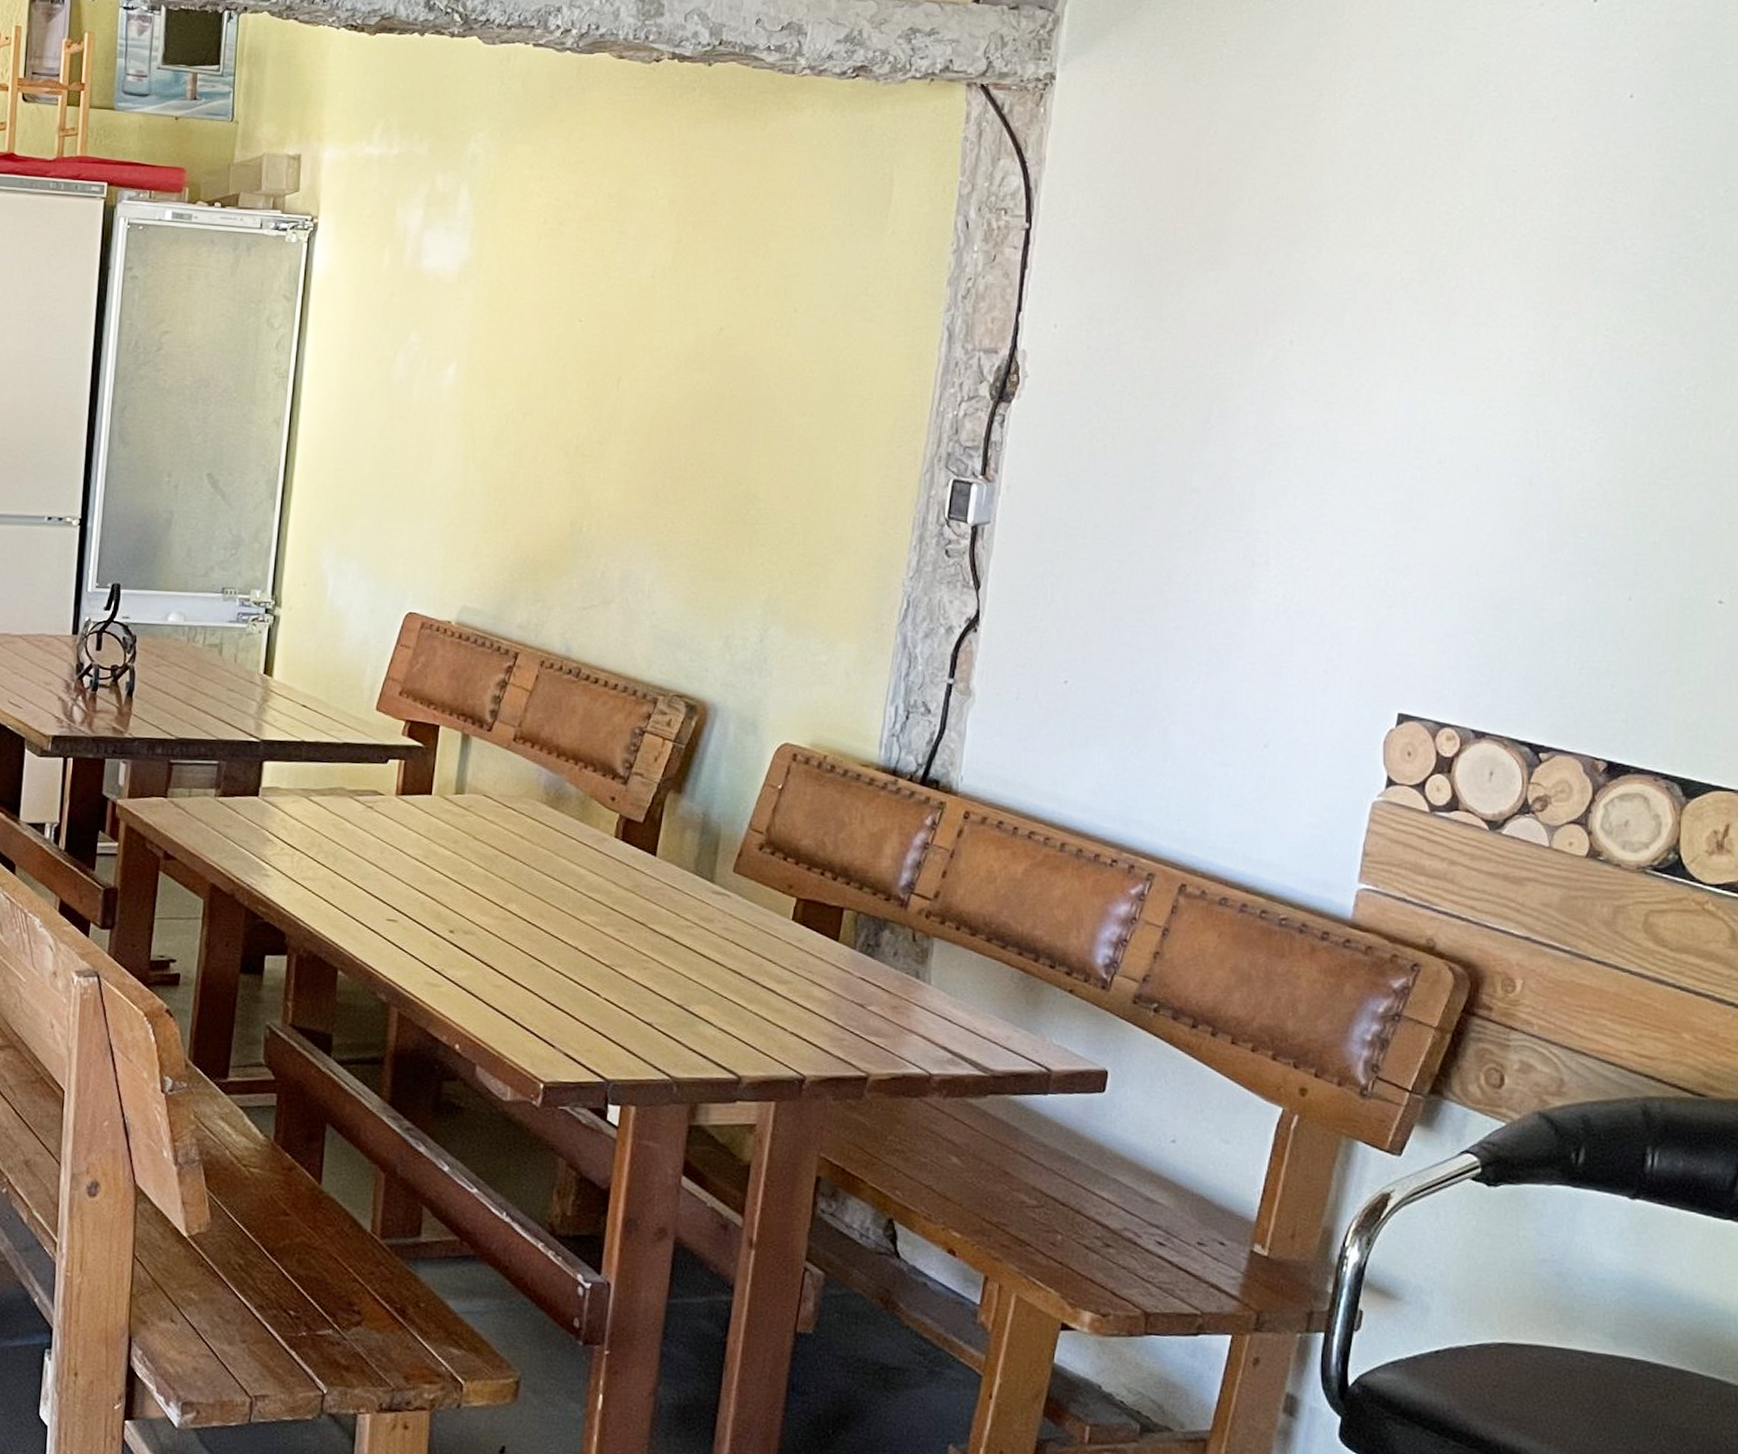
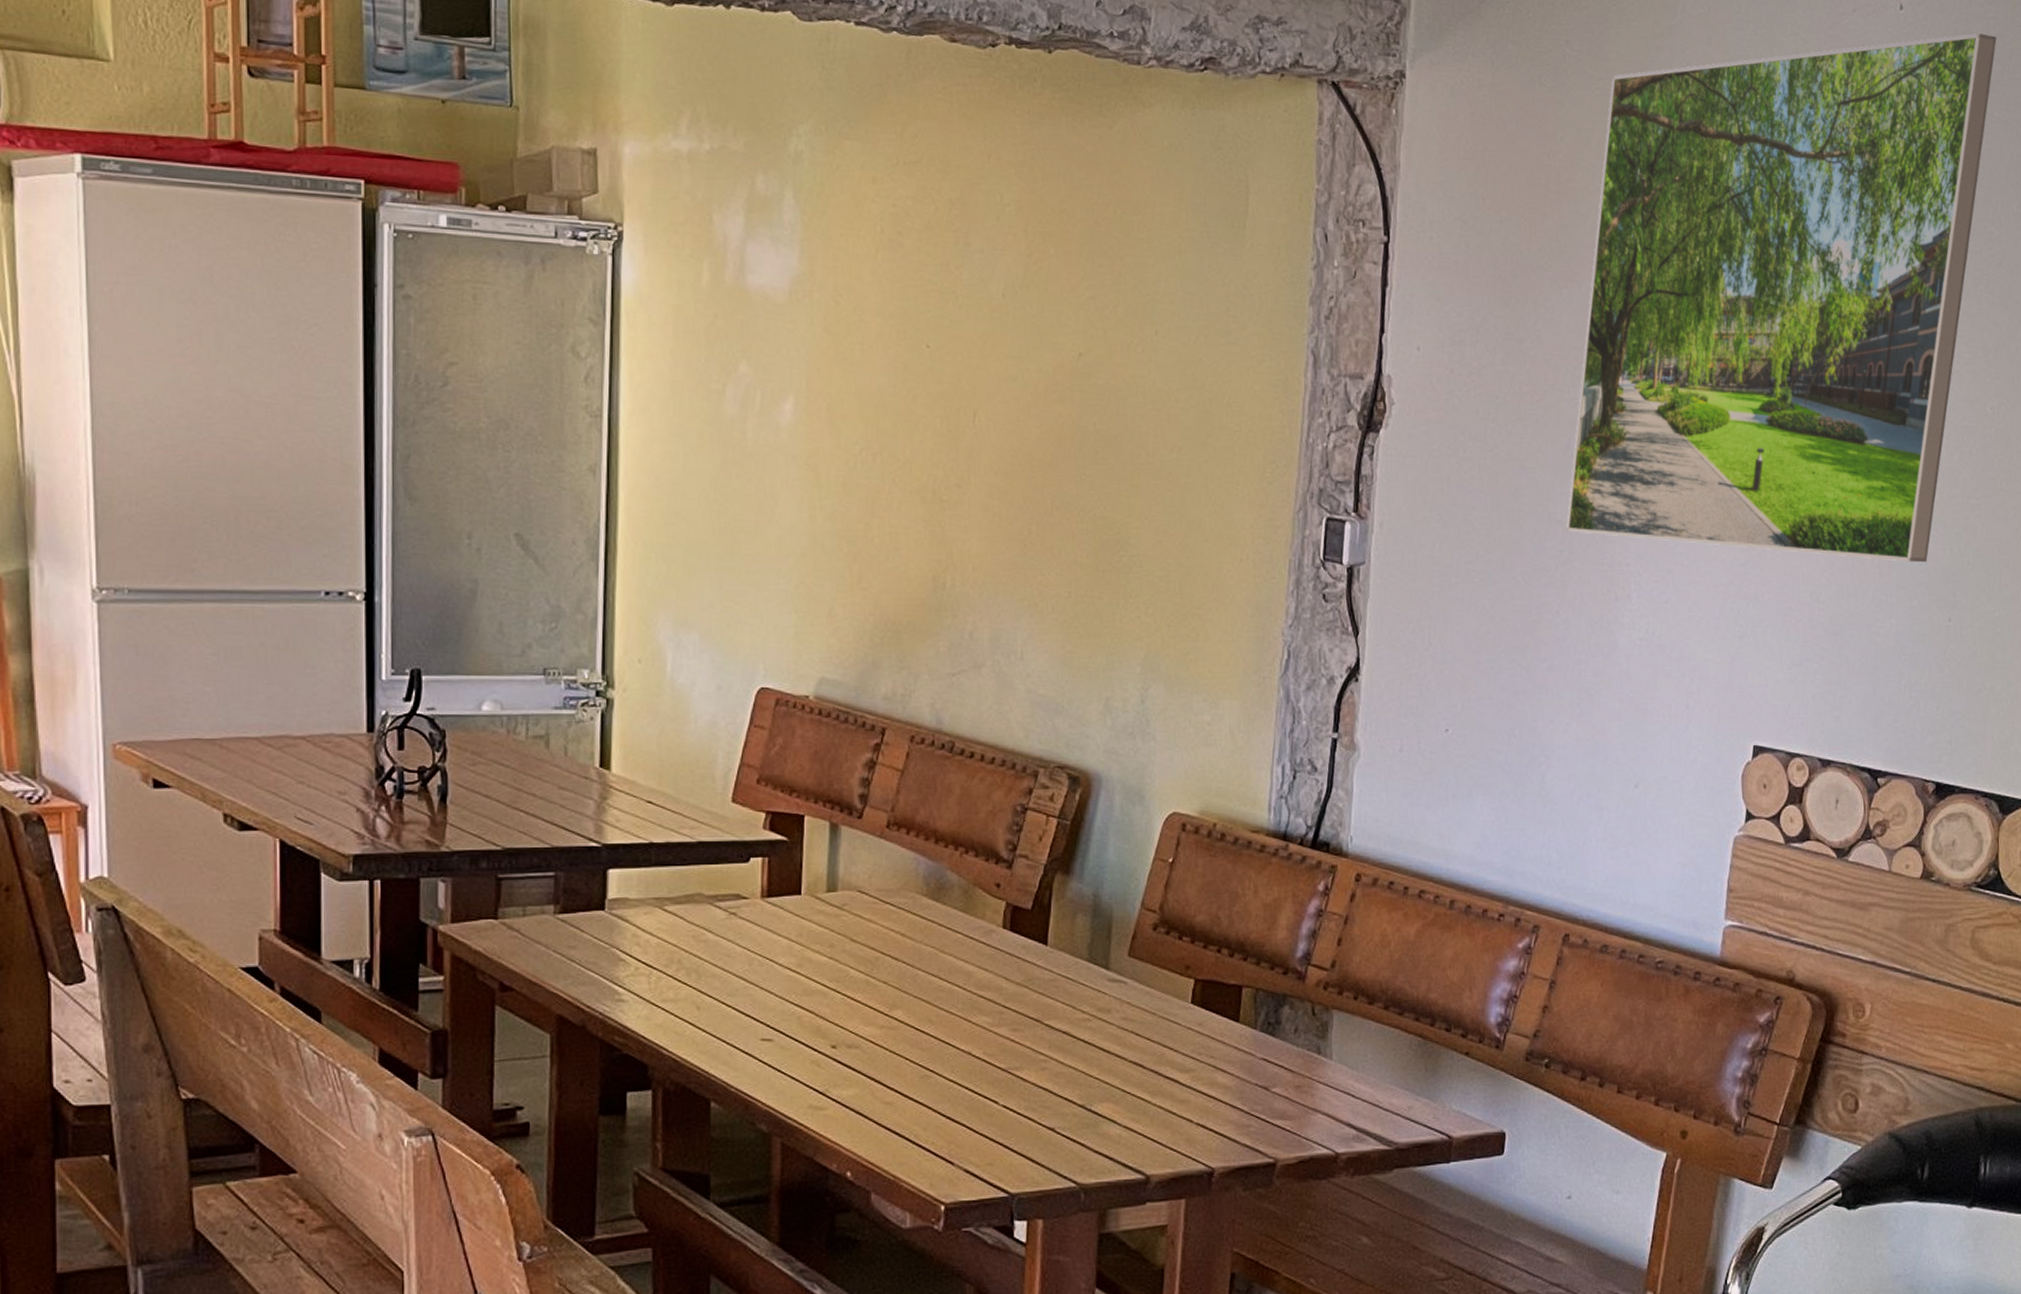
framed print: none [1202,21,1706,541] -> present [1566,33,1997,563]

